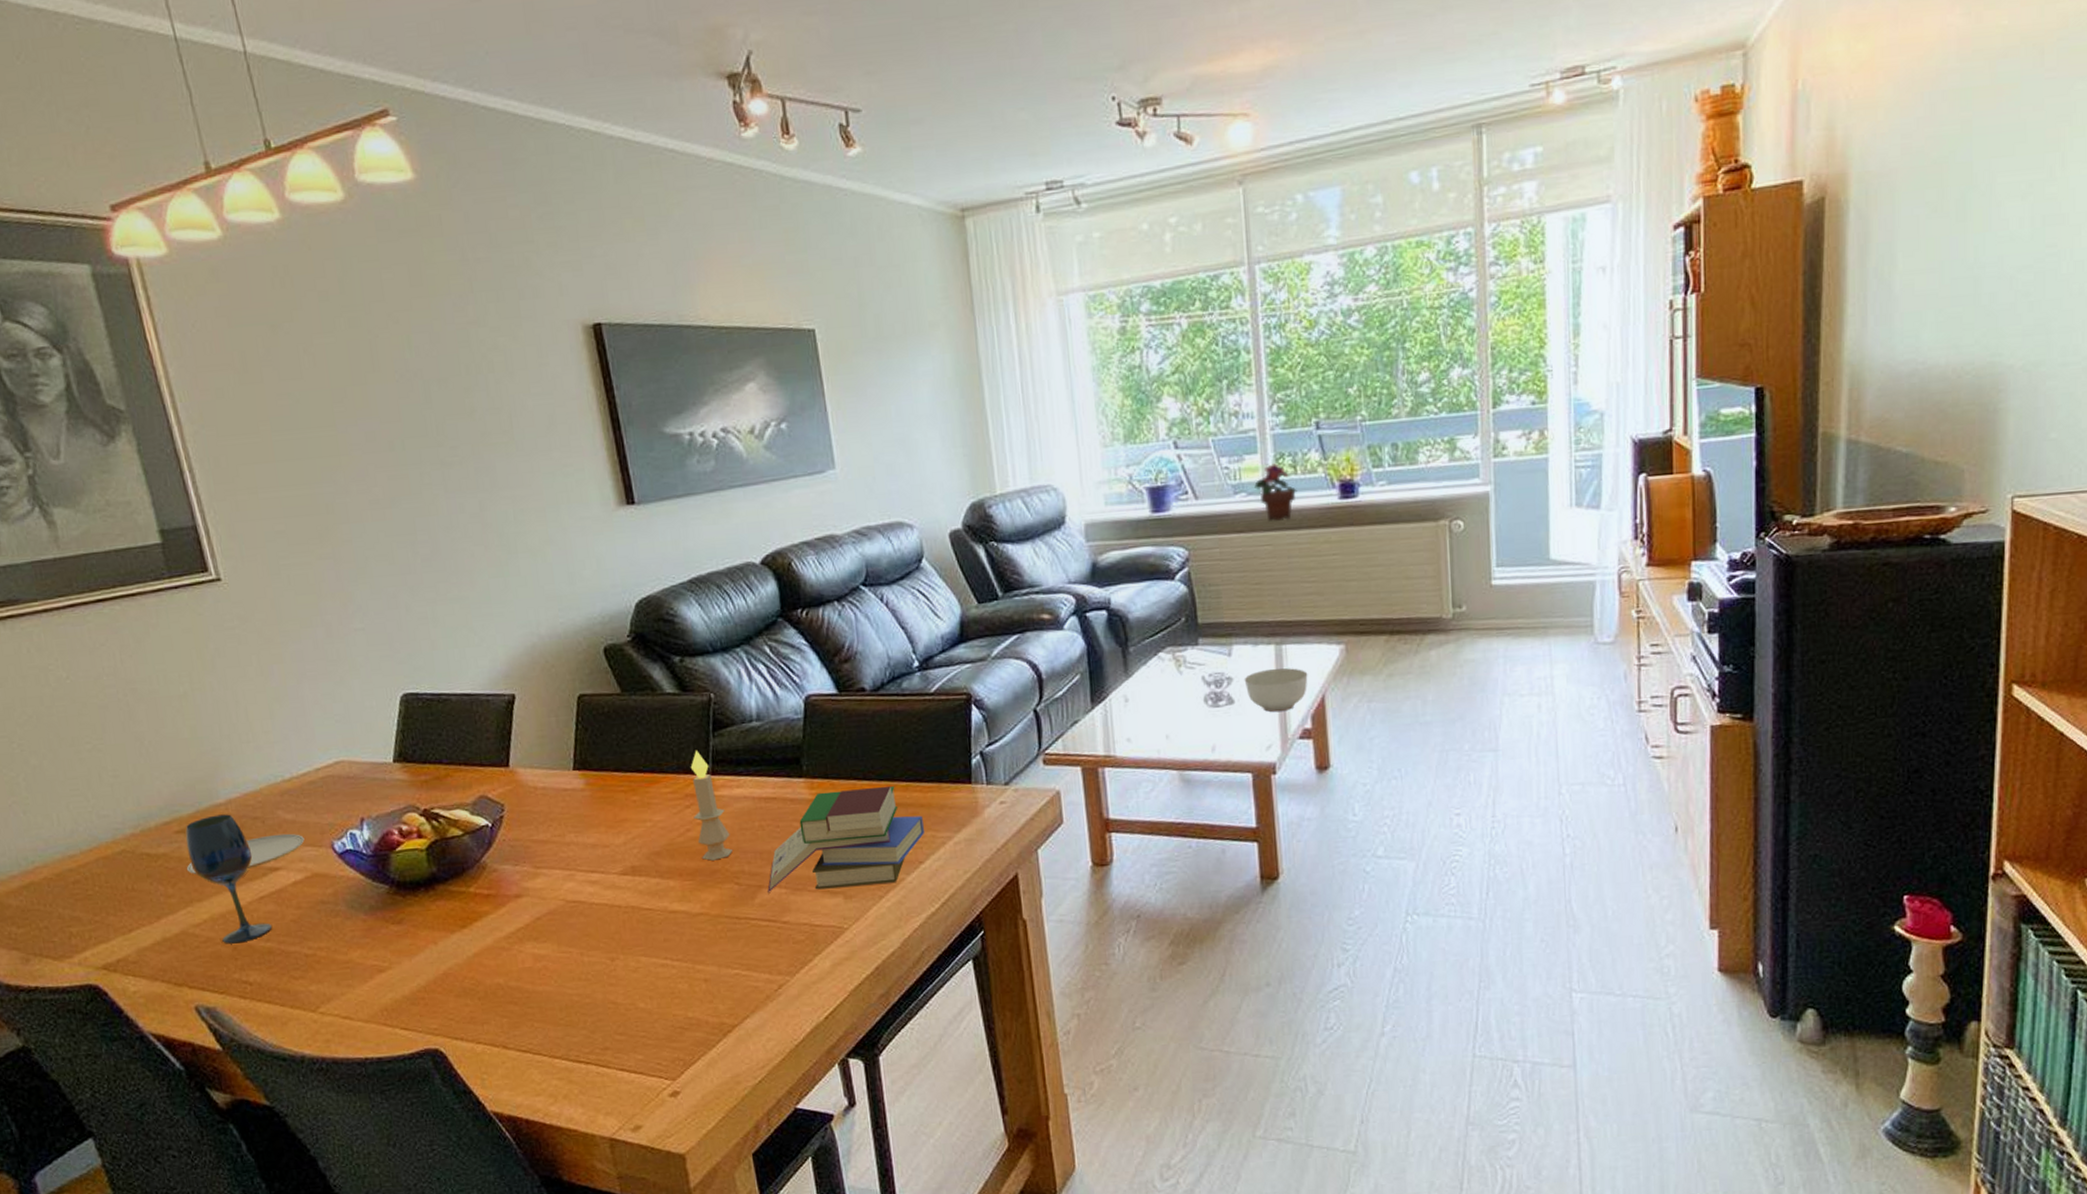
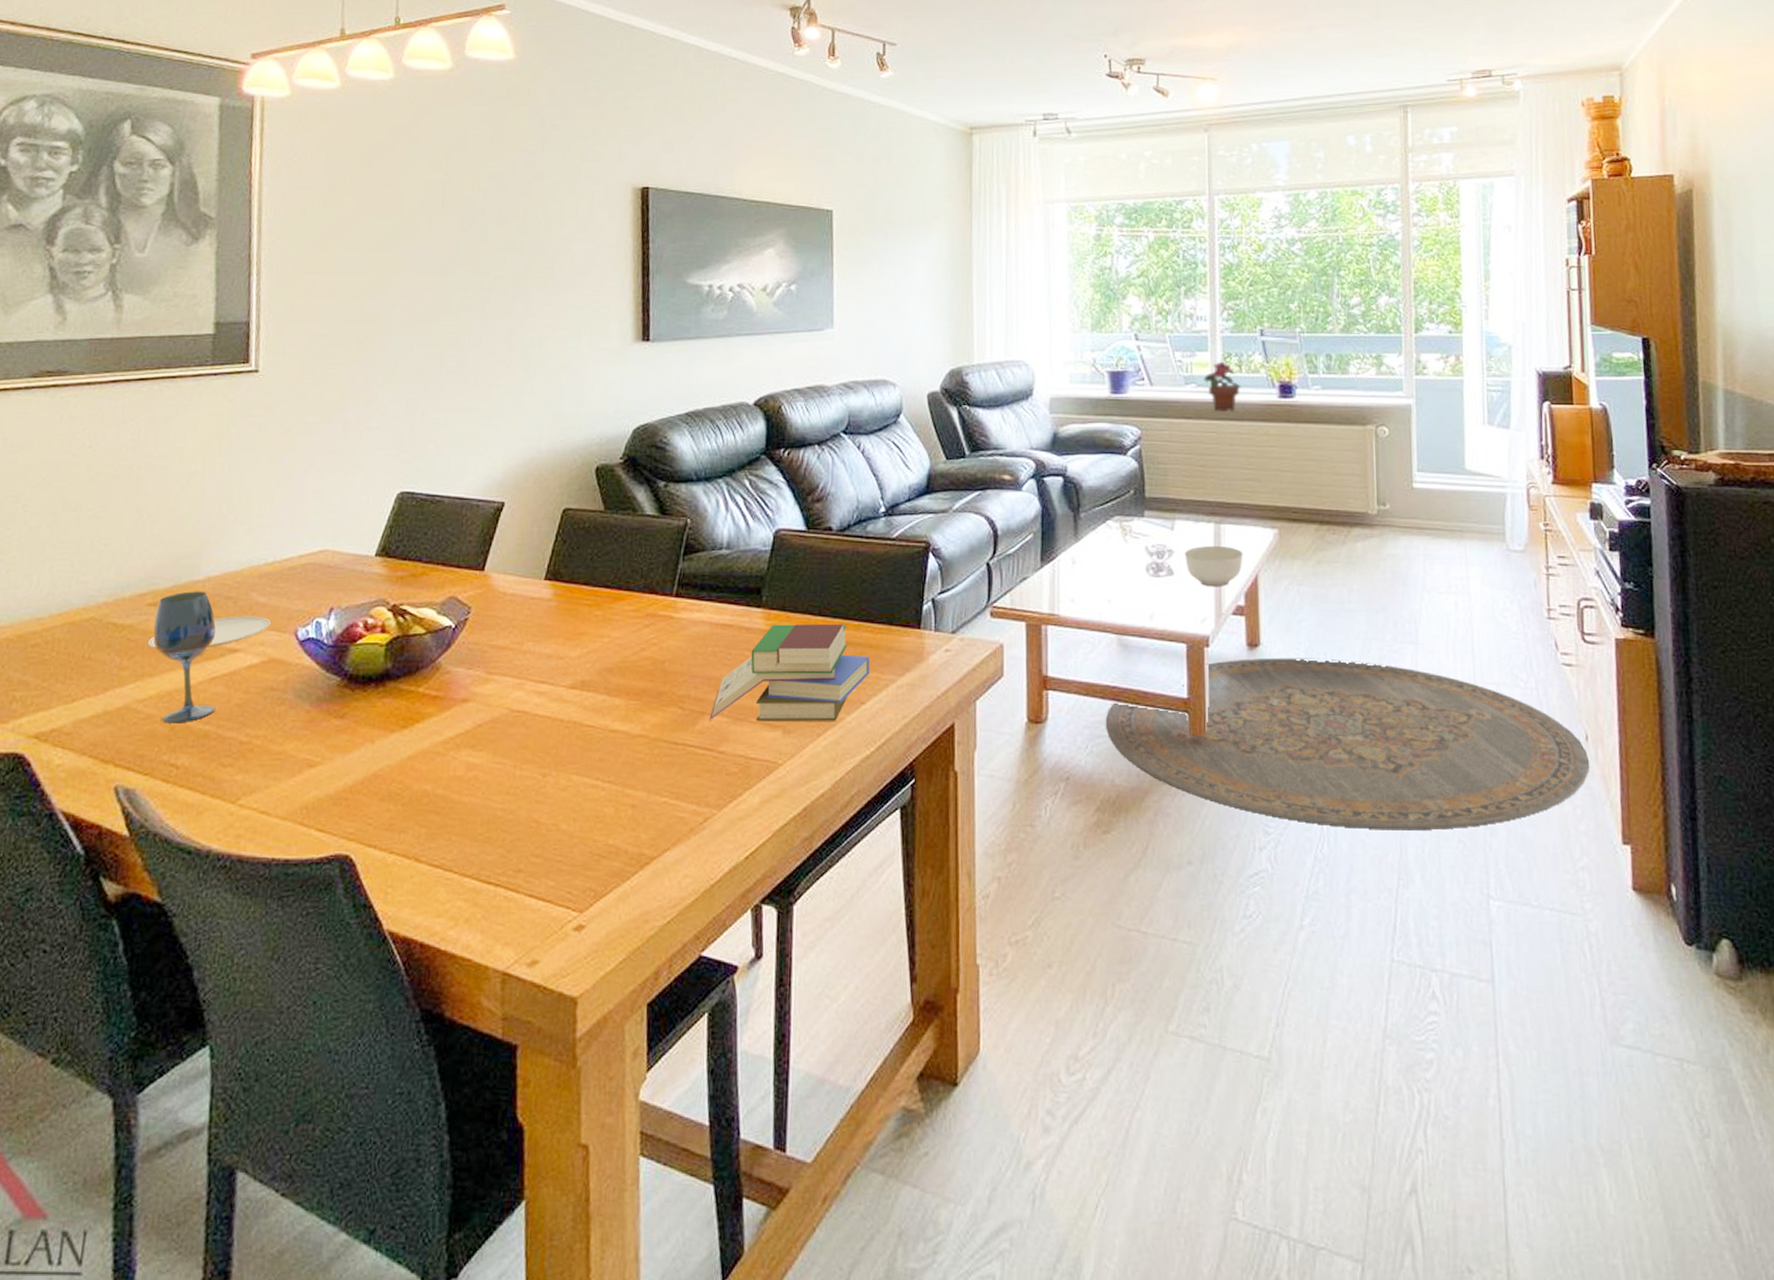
candle: present [690,751,734,861] -> none [650,572,683,682]
rug: none [1173,774,1678,938] -> present [1106,657,1589,831]

